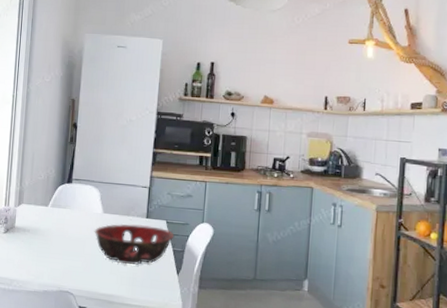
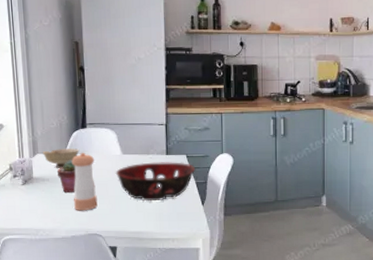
bowl: none [27,201,63,221] -> present [43,148,80,168]
potted succulent: none [38,213,56,246] -> present [57,160,76,193]
pepper shaker: none [50,206,75,267] -> present [71,152,98,211]

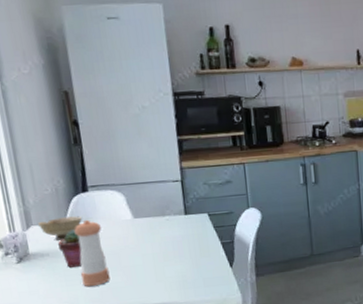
decorative bowl: present [115,162,196,202] -> none [127,221,220,269]

